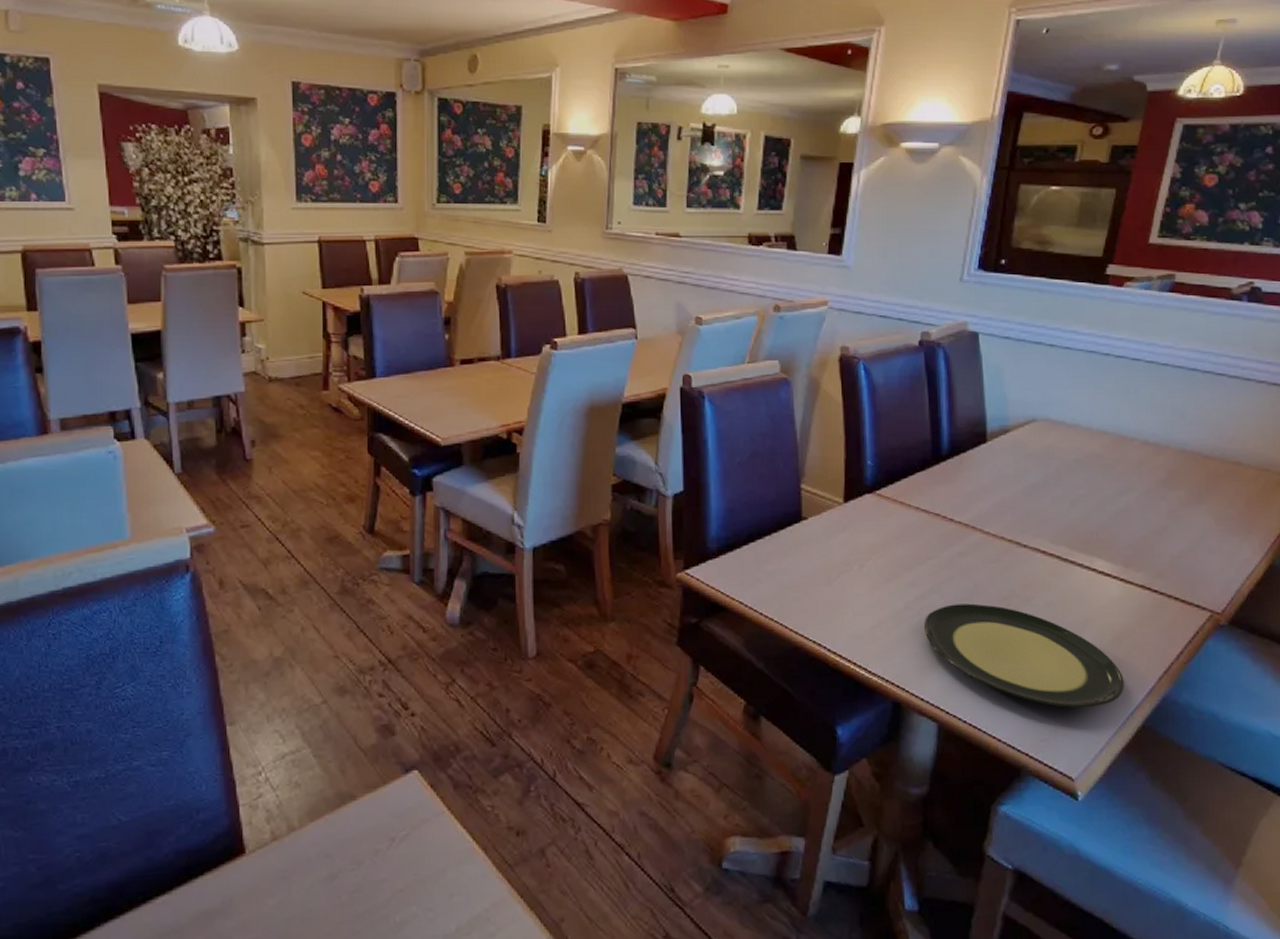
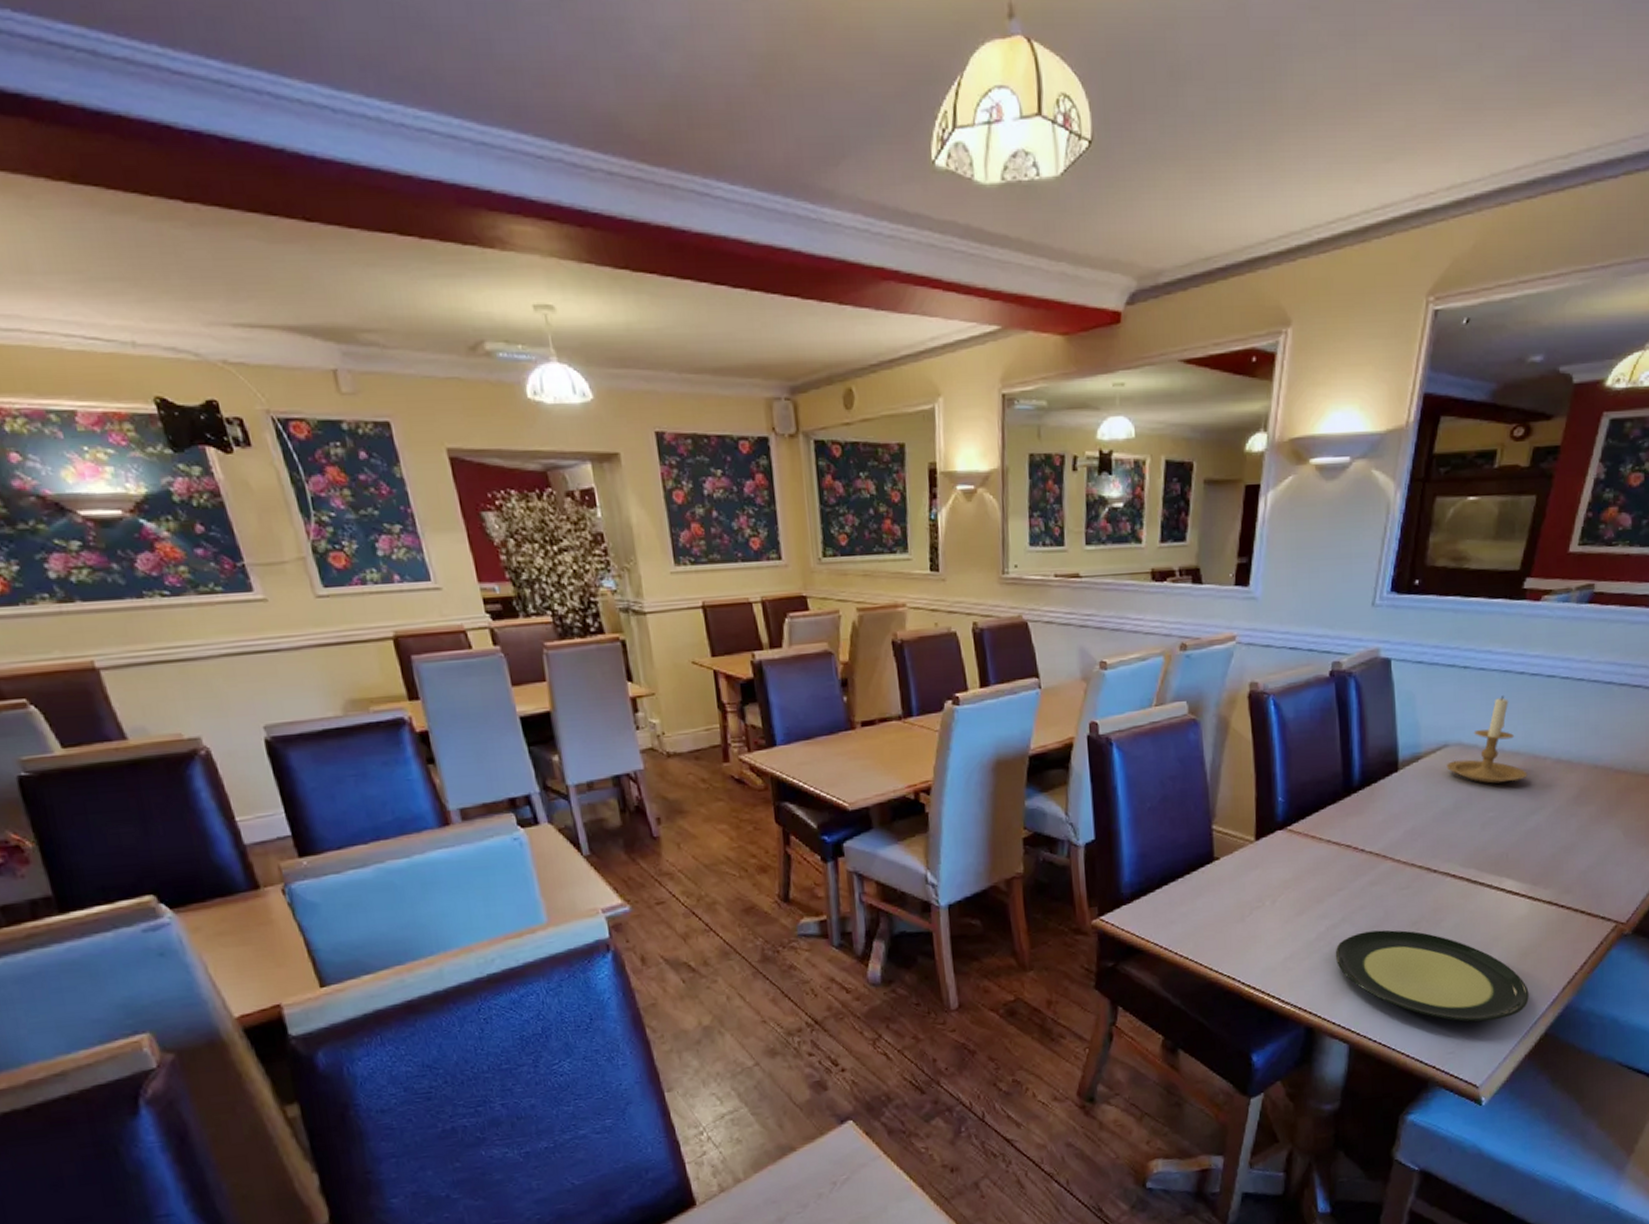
candle holder: none [1035,375,1116,461] -> present [1446,696,1527,784]

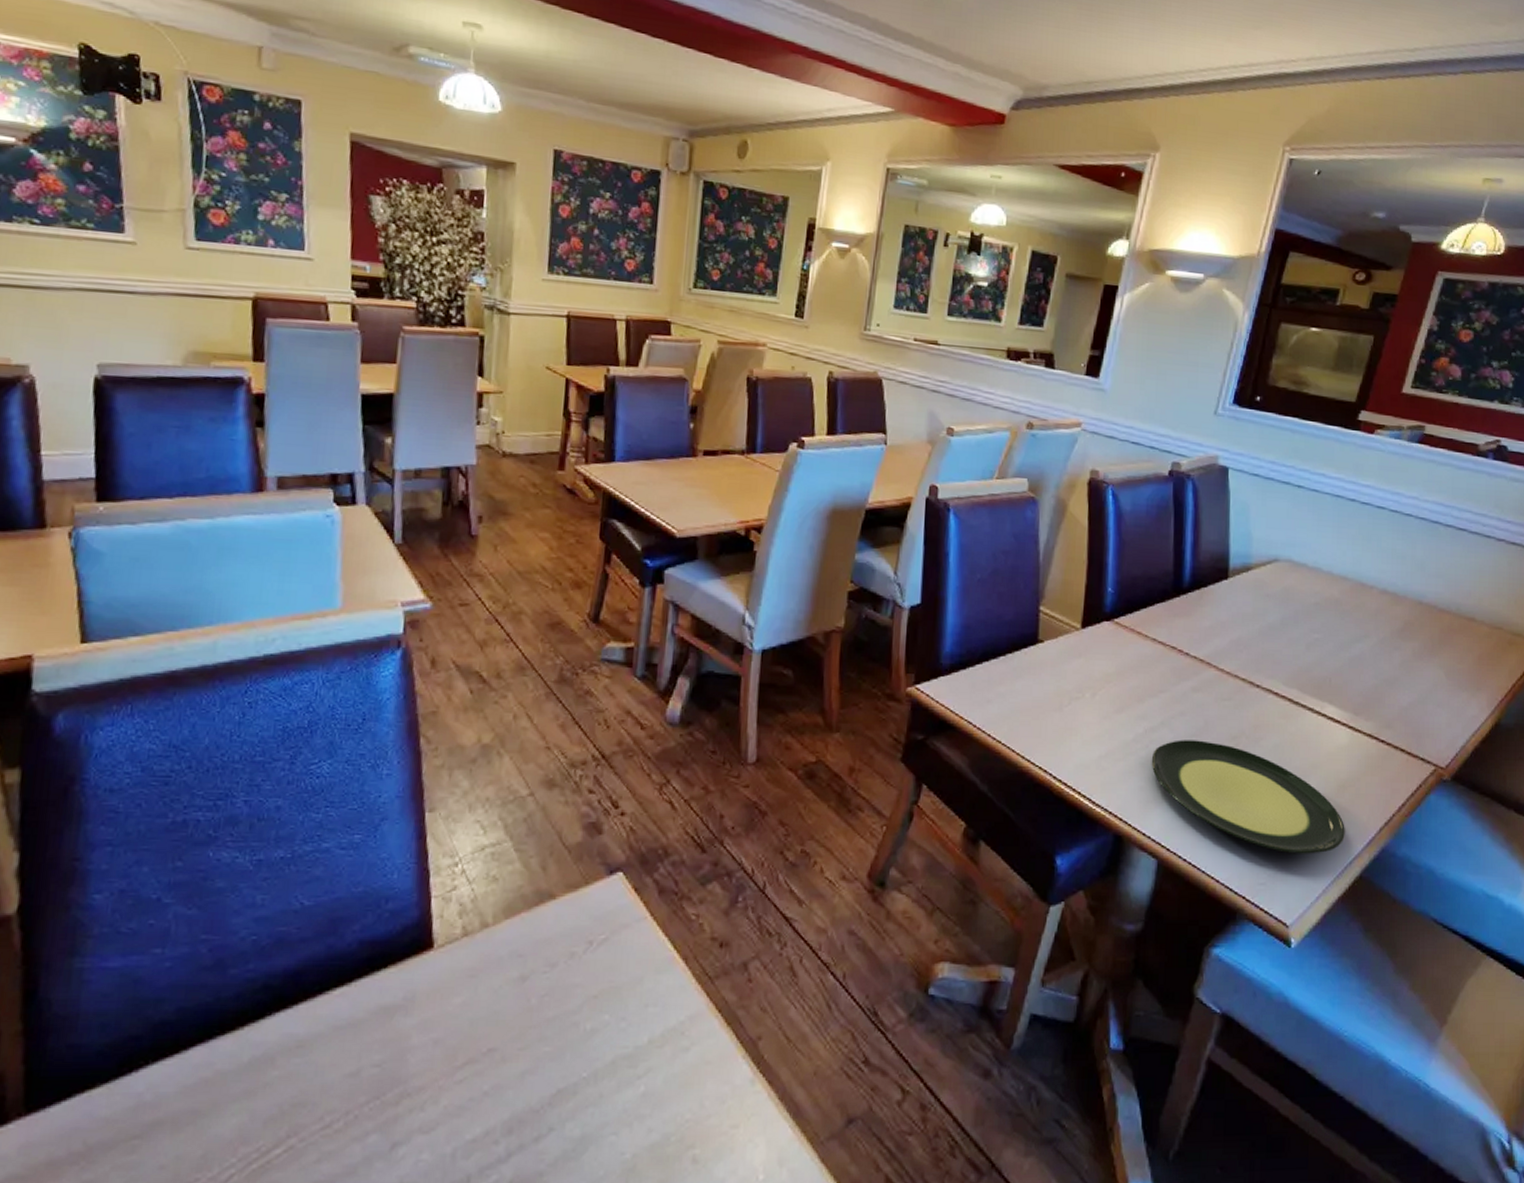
candle holder: present [1446,696,1527,784] -> none [1275,519,1354,606]

